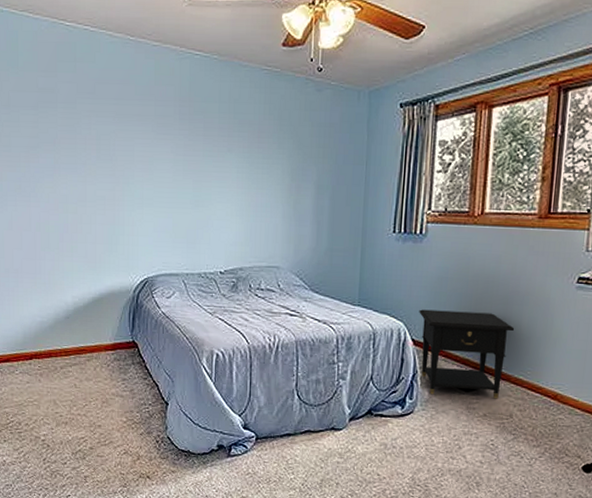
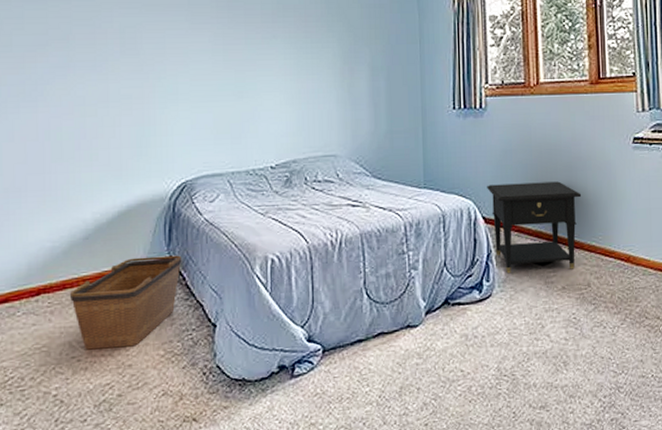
bicycle basket: none [55,338,143,411] -> present [70,255,182,350]

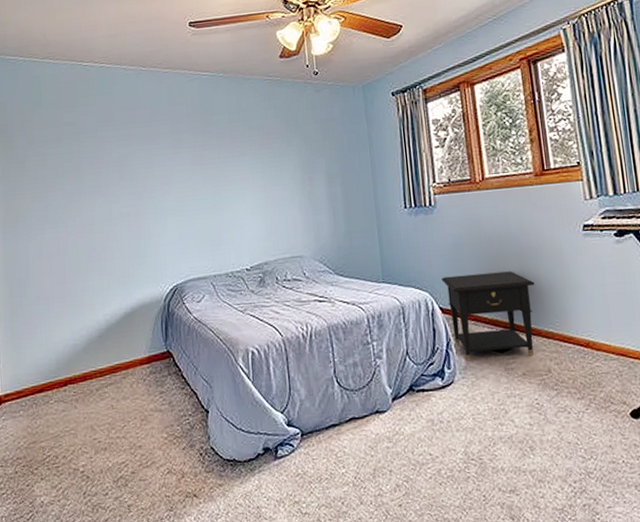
bicycle basket: present [70,255,182,350] -> none [90,349,178,433]

